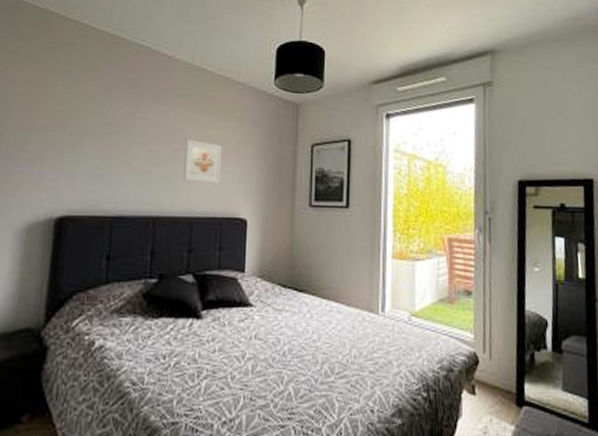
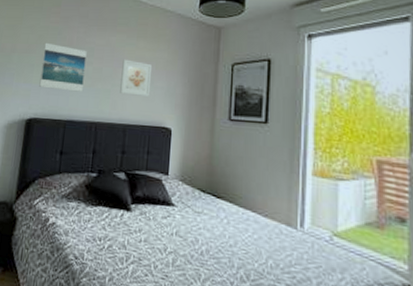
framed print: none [72,117,139,180] -> present [39,42,87,92]

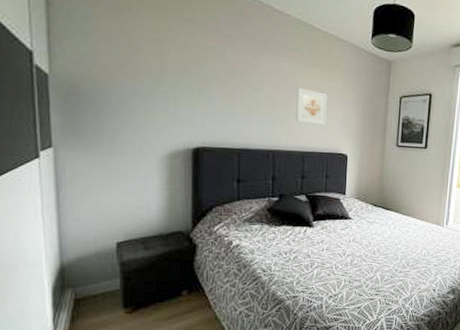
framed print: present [39,42,87,92] -> none [203,63,257,120]

